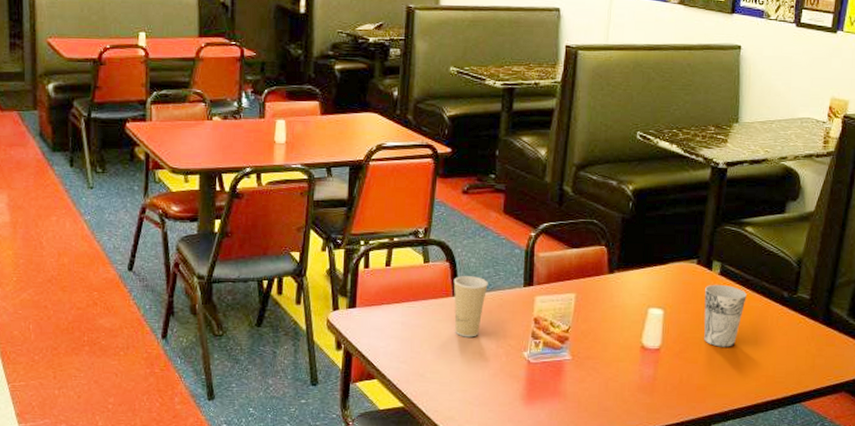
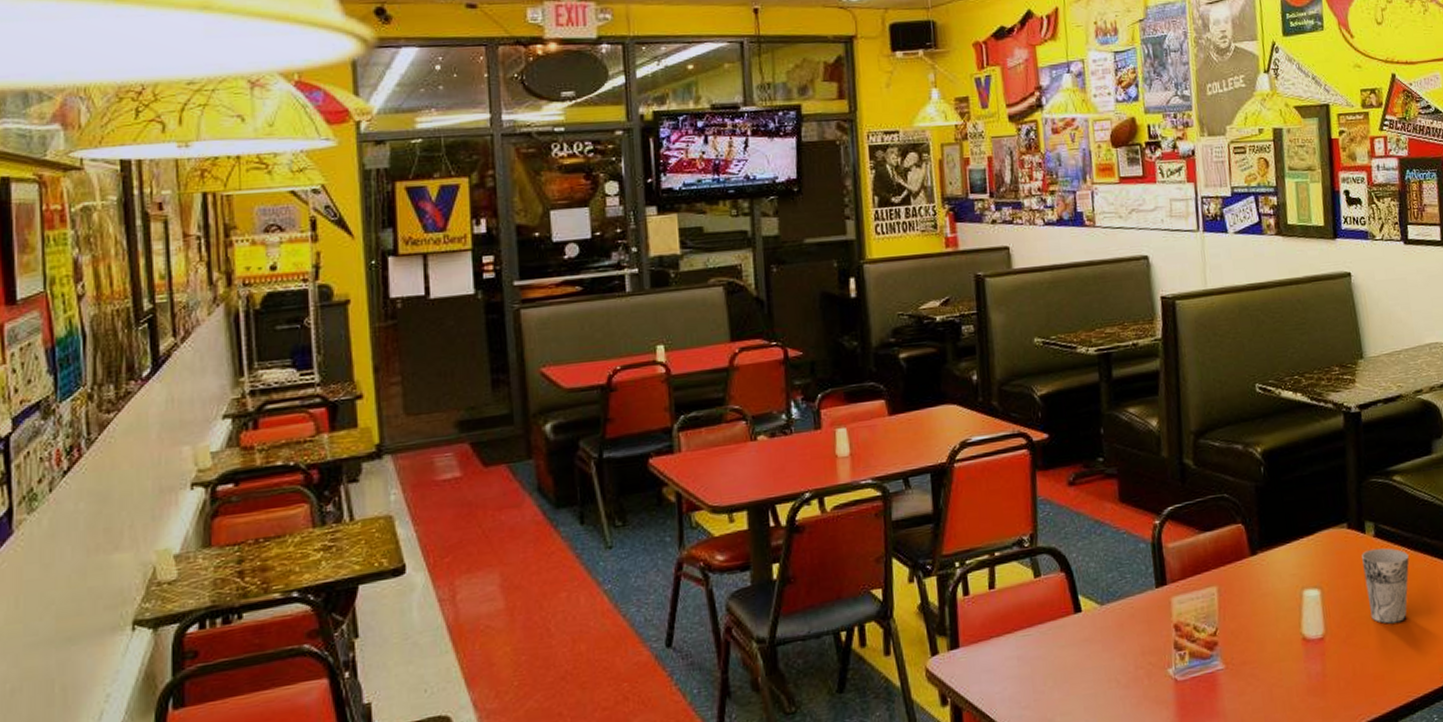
paper cup: present [453,276,488,337] -> none [1072,584,1114,663]

